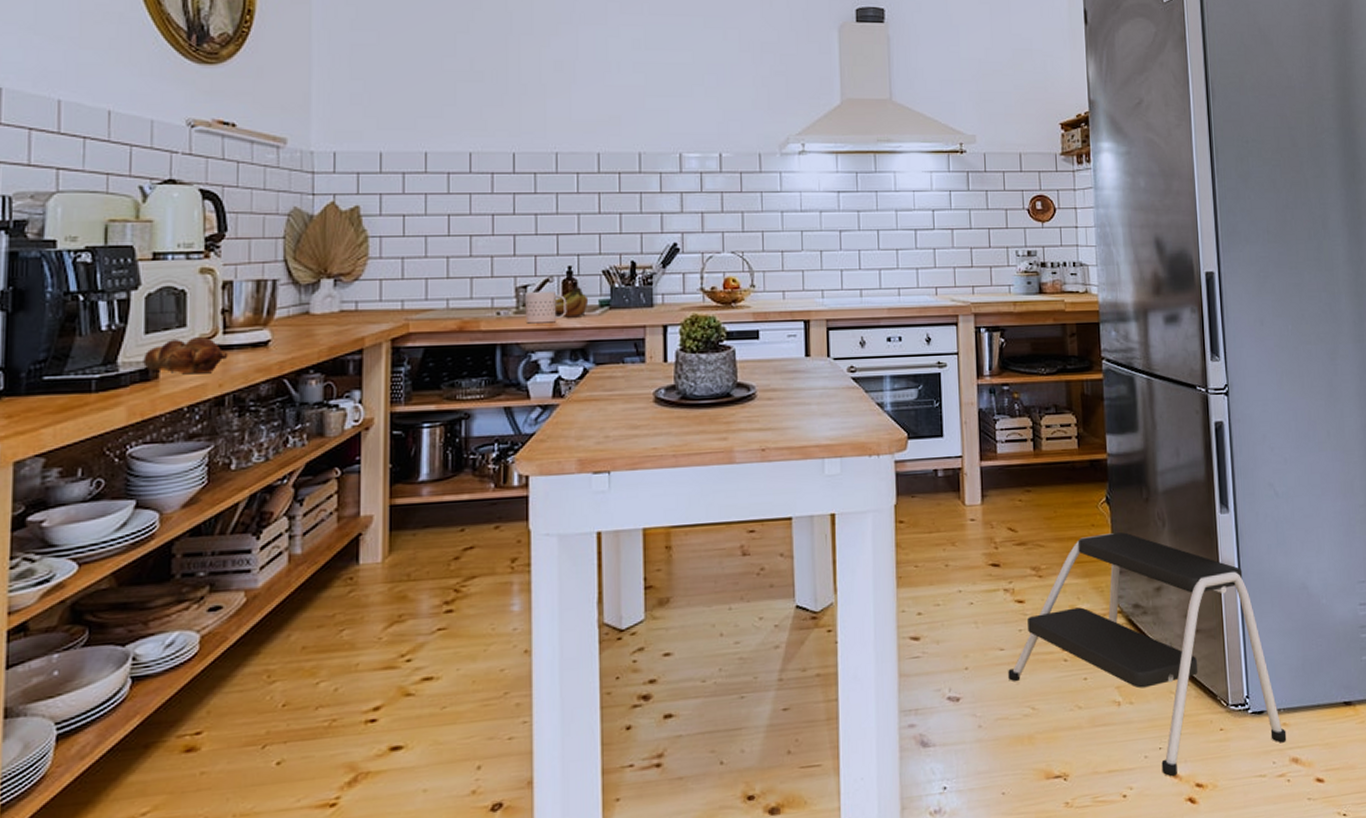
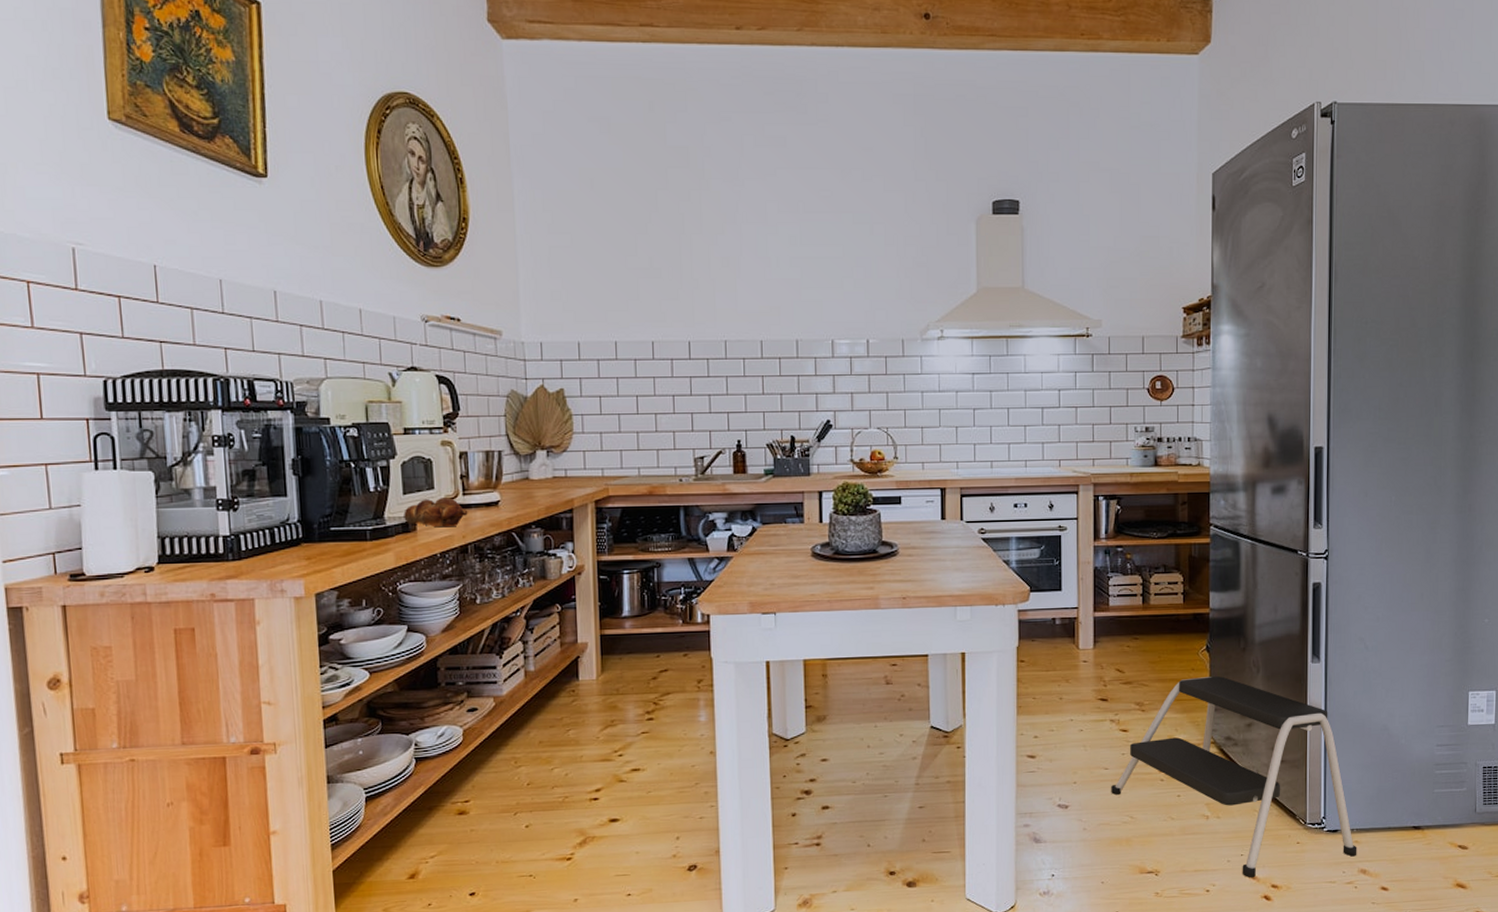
mug: present [525,290,567,324] -> none [702,461,738,489]
fruit: present [554,287,589,319] -> none [727,458,756,486]

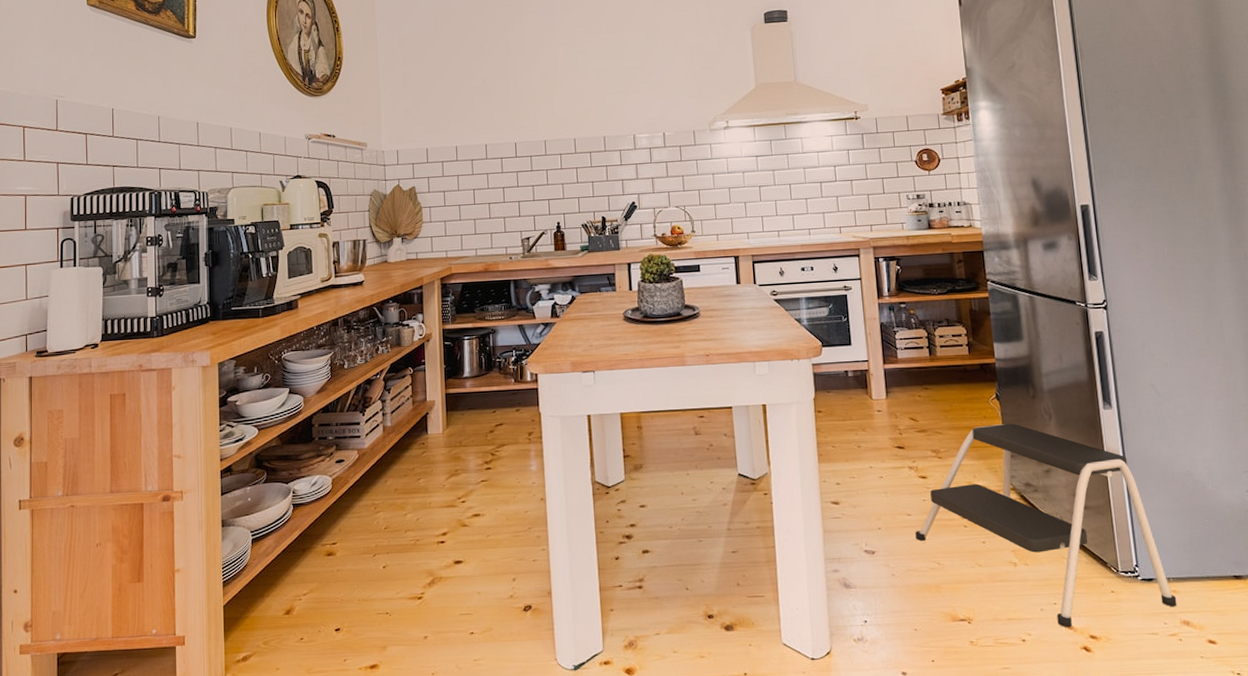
bread loaf: present [404,496,468,527] -> none [288,279,339,305]

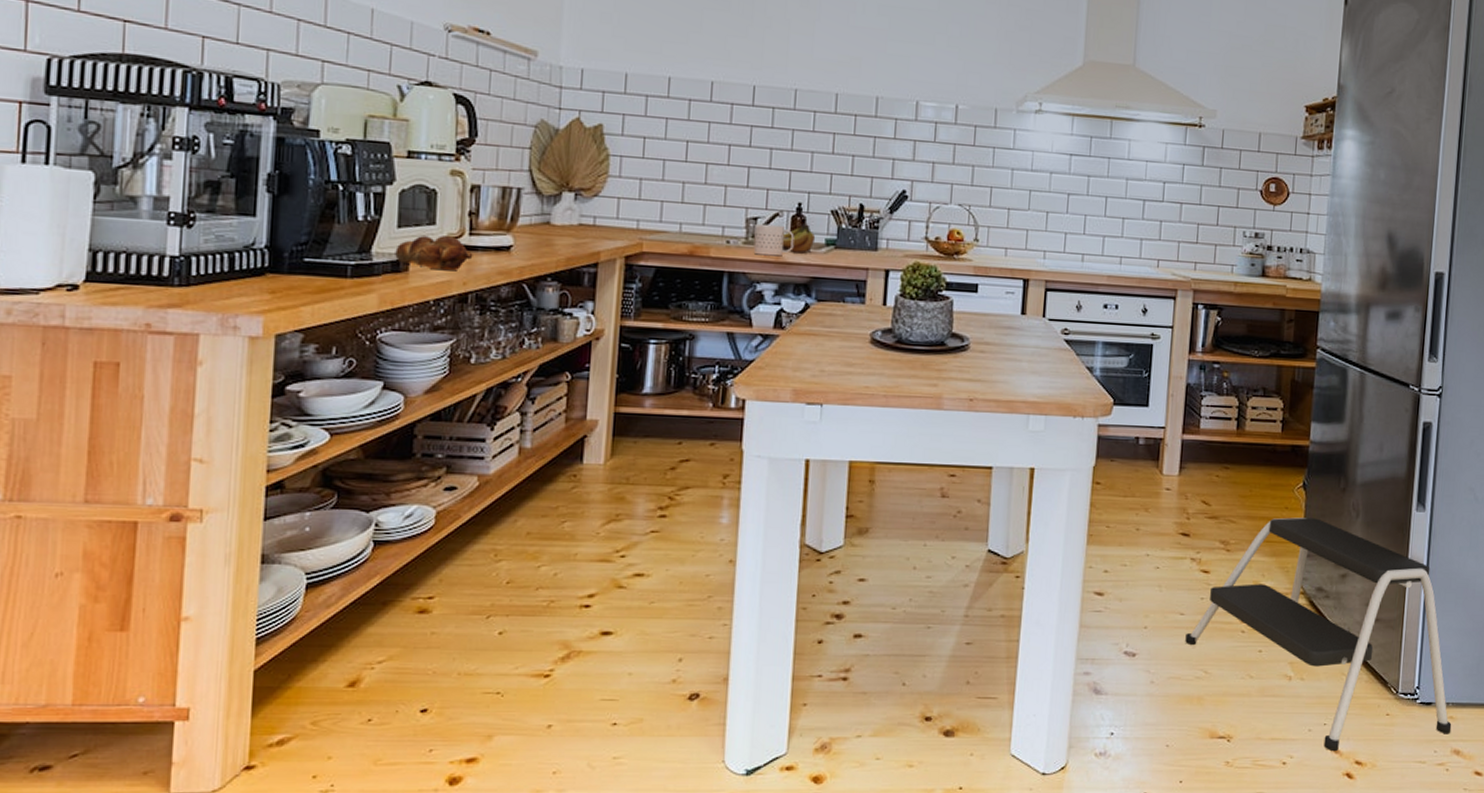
bread loaf: none [288,279,339,305] -> present [395,234,473,271]
mug: none [528,240,558,265] -> present [753,223,795,257]
fruit: none [549,237,573,261] -> present [781,223,816,255]

